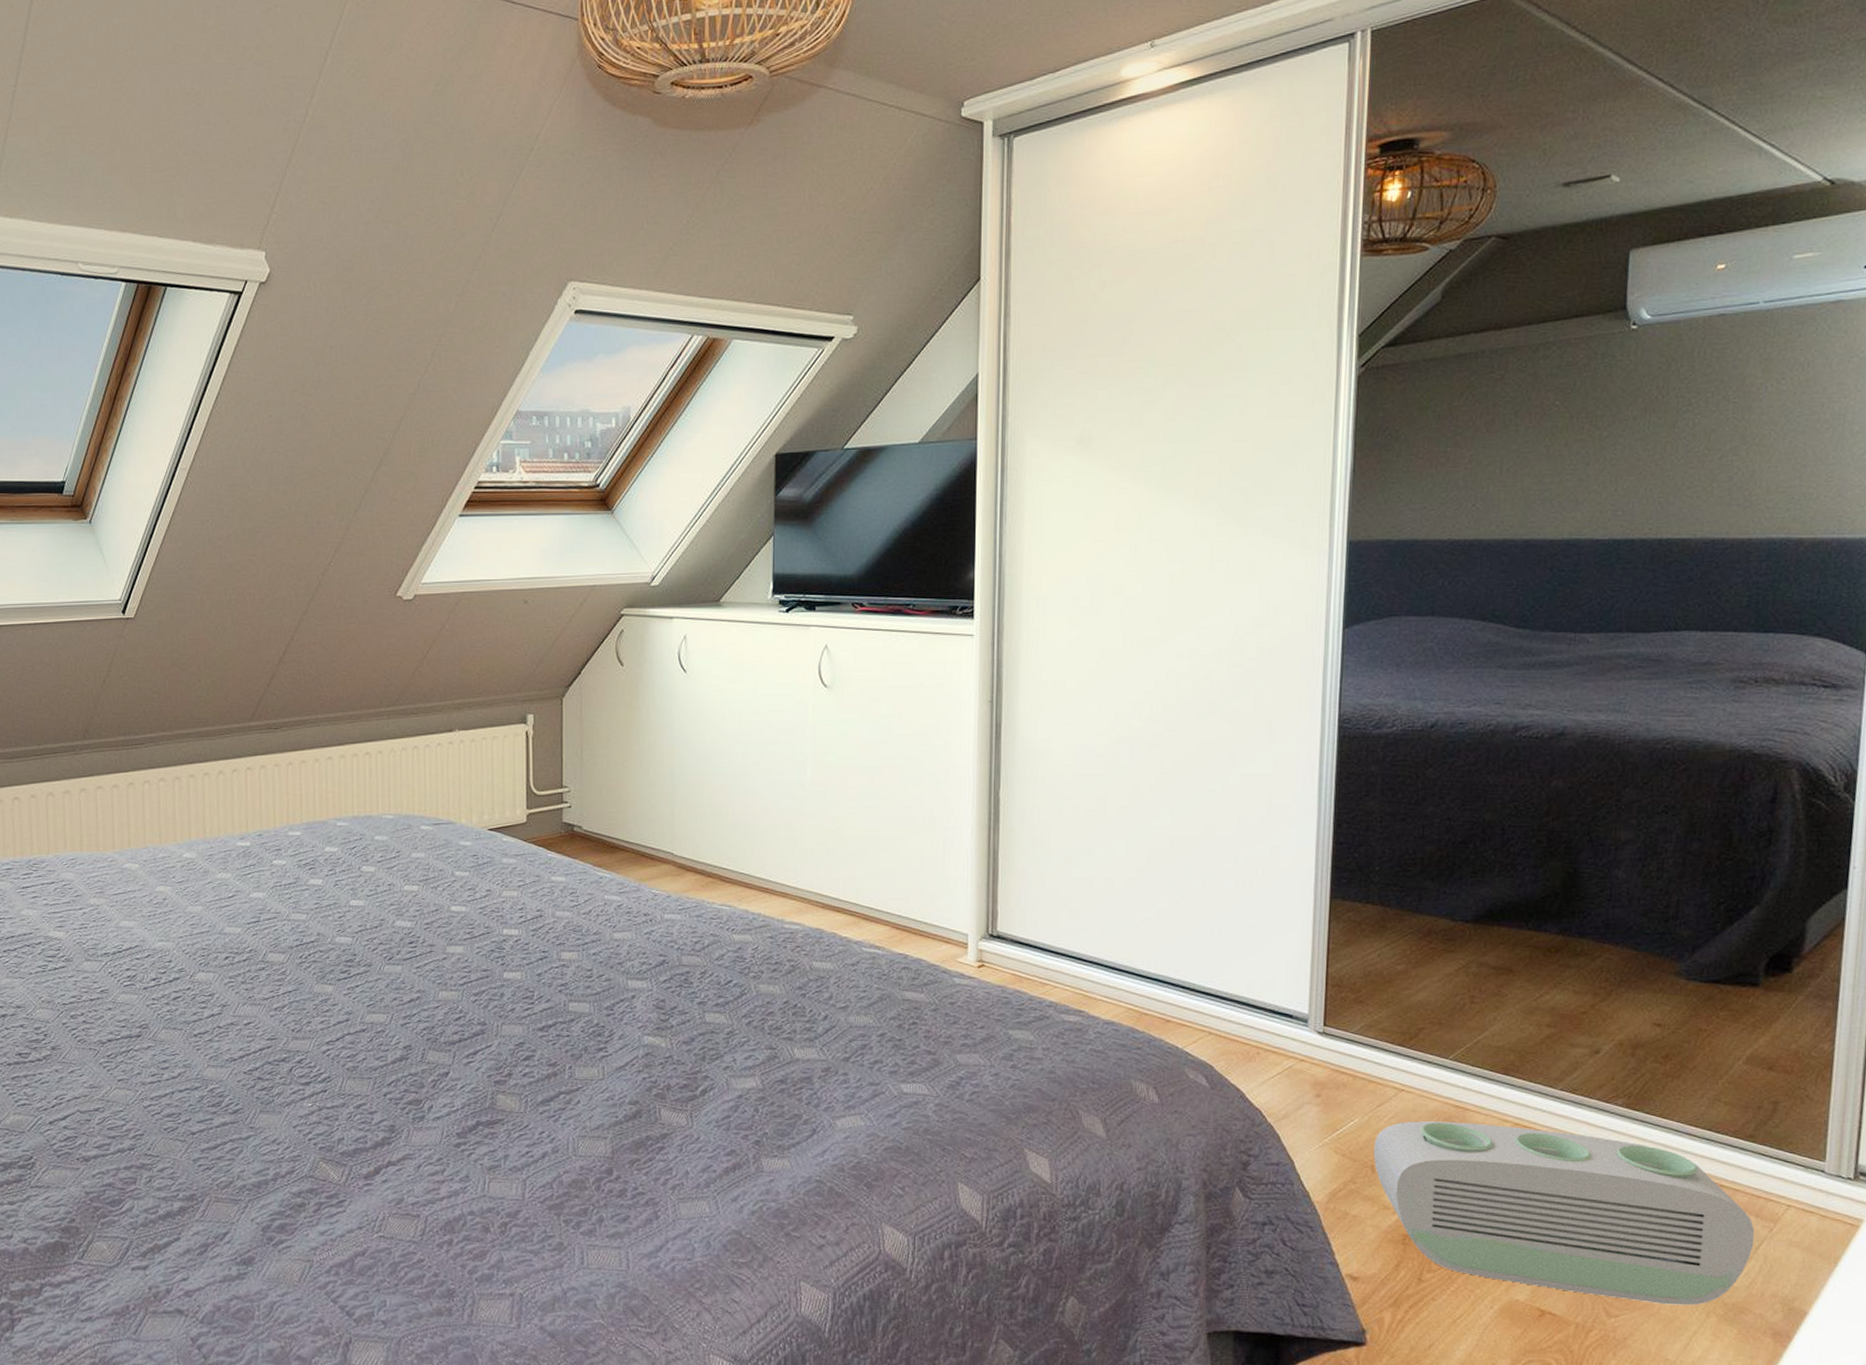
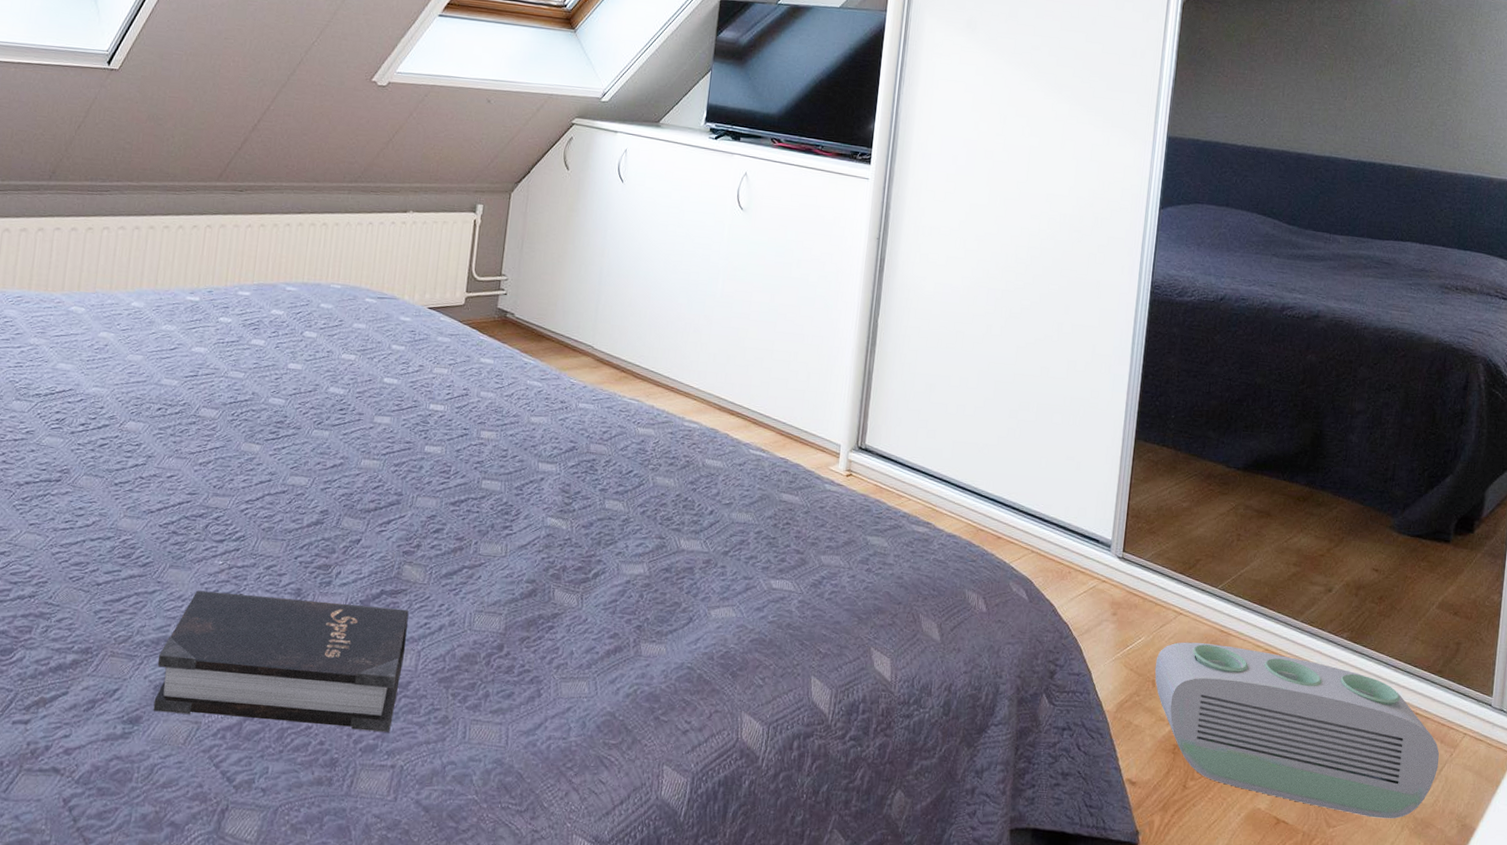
hardback book: none [261,1133,509,1261] -> present [153,590,409,732]

